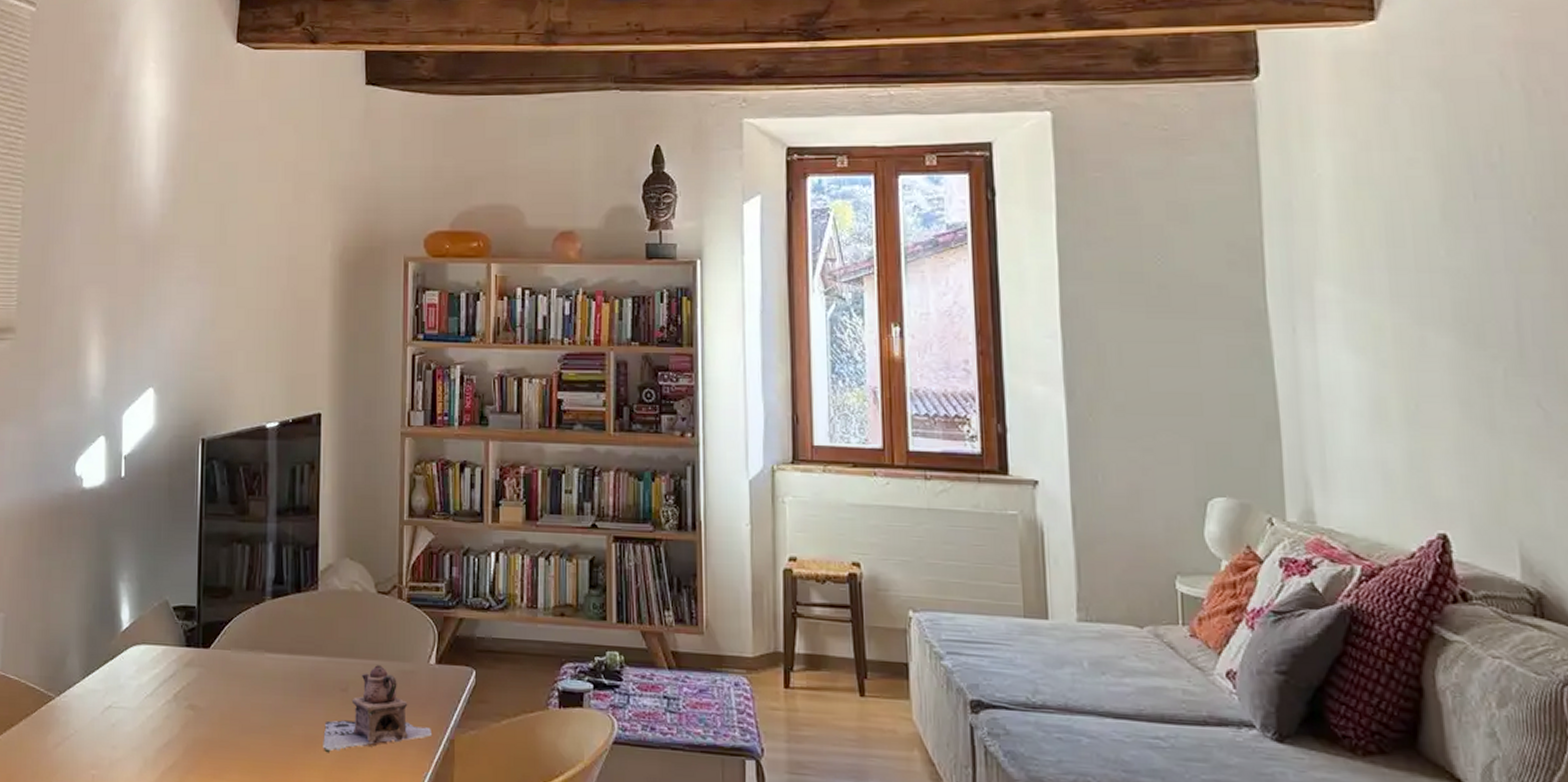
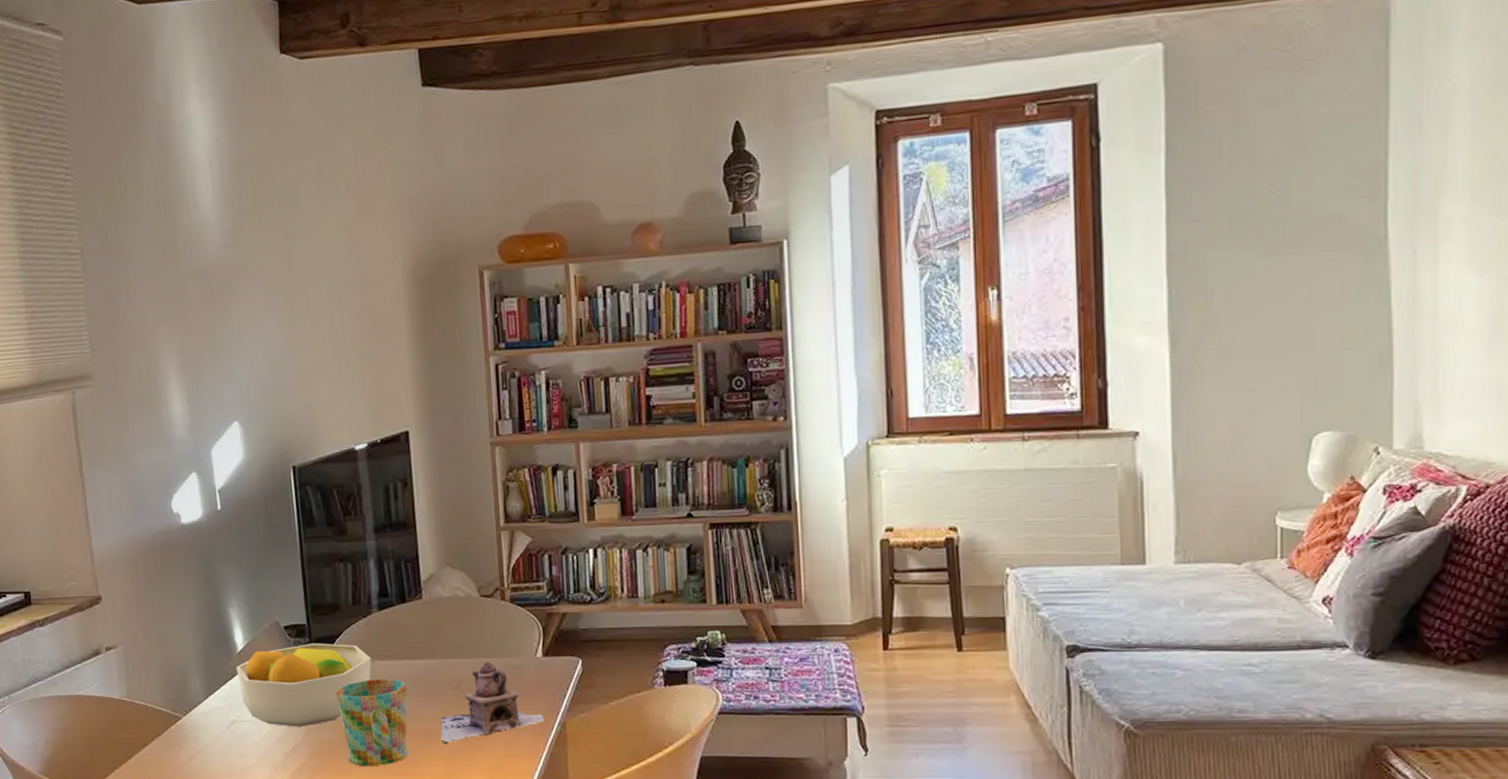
fruit bowl: none [119,628,259,720] -> present [236,643,372,727]
mug: none [218,673,293,771] -> present [336,679,408,767]

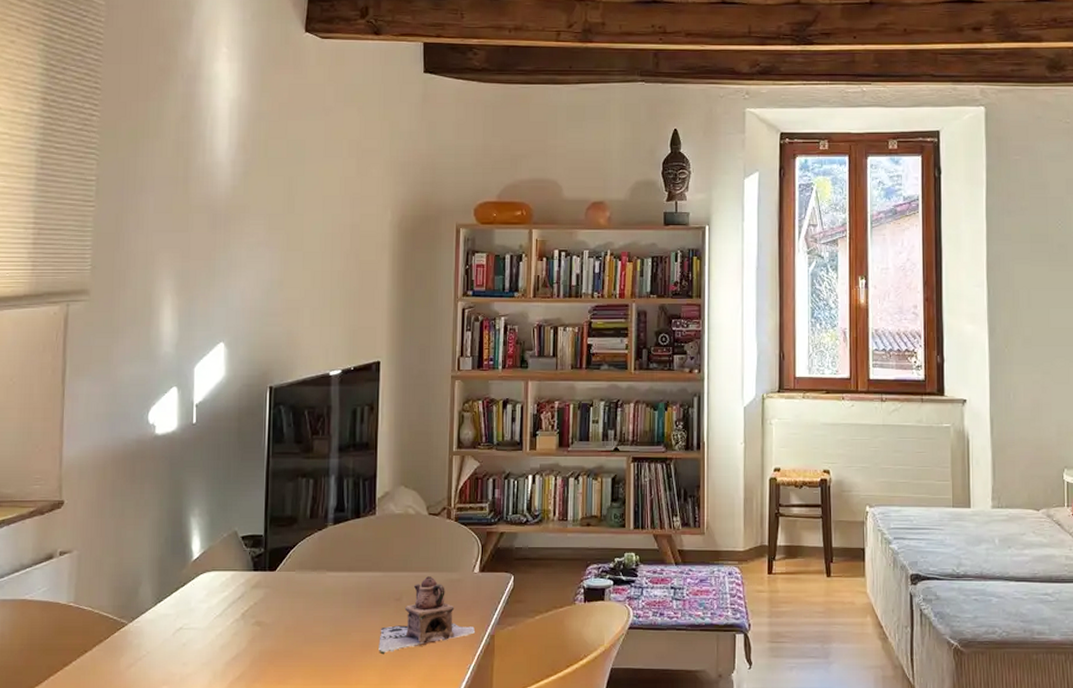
fruit bowl: present [236,643,372,727] -> none [189,554,322,635]
mug: present [336,679,408,767] -> none [283,590,352,676]

